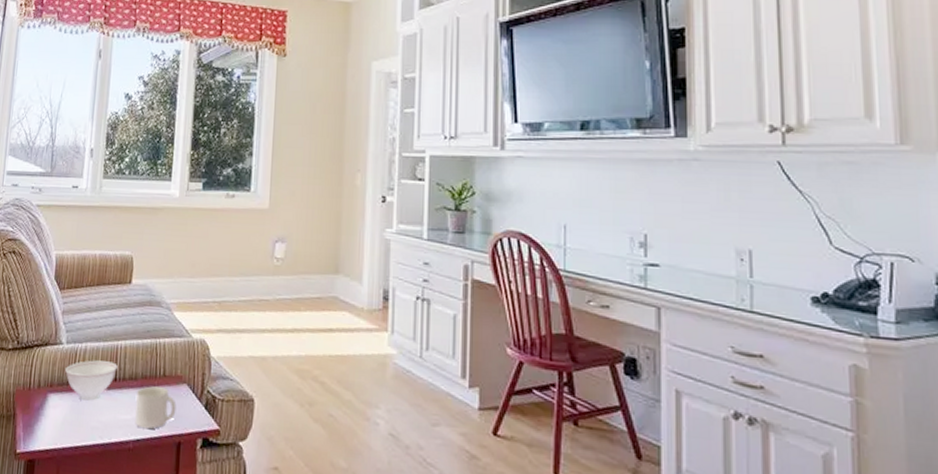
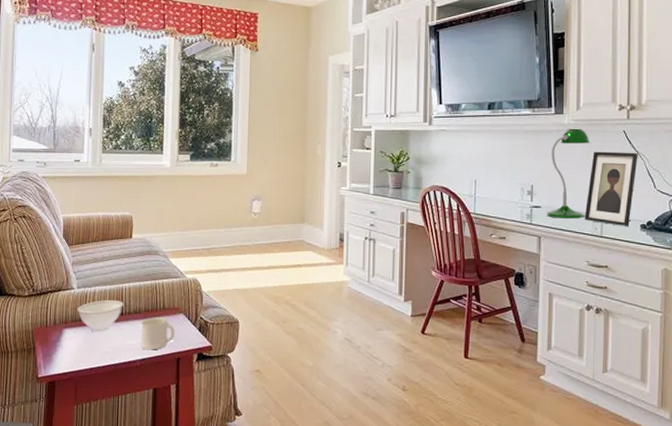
desk lamp: none [668,155,729,284] -> present [547,127,590,219]
picture frame: none [724,189,802,300] -> present [584,151,638,227]

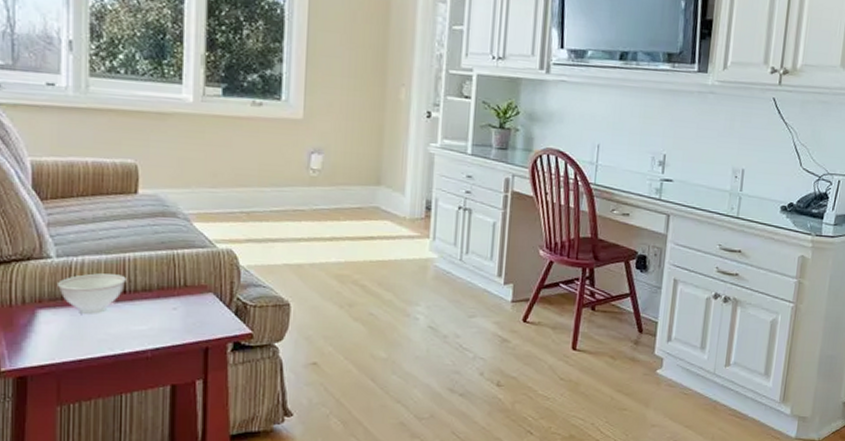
cup: present [140,317,175,350] -> none [151,296,202,338]
desk lamp: present [547,127,590,219] -> none [679,89,735,196]
picture frame: present [584,151,638,227] -> none [720,119,787,209]

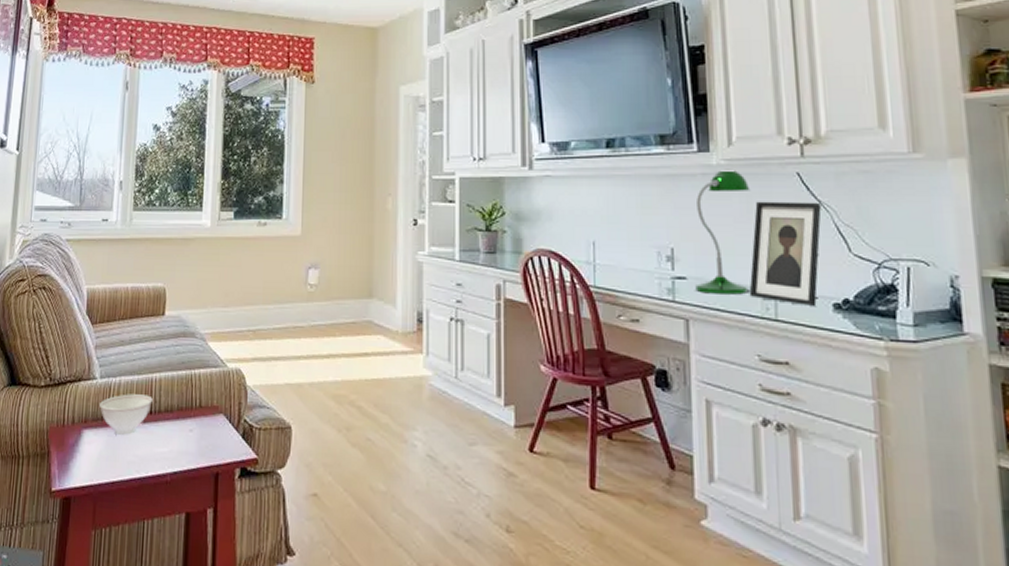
desk lamp: none [679,89,735,196] -> present [695,168,751,295]
picture frame: none [720,119,787,209] -> present [749,201,822,307]

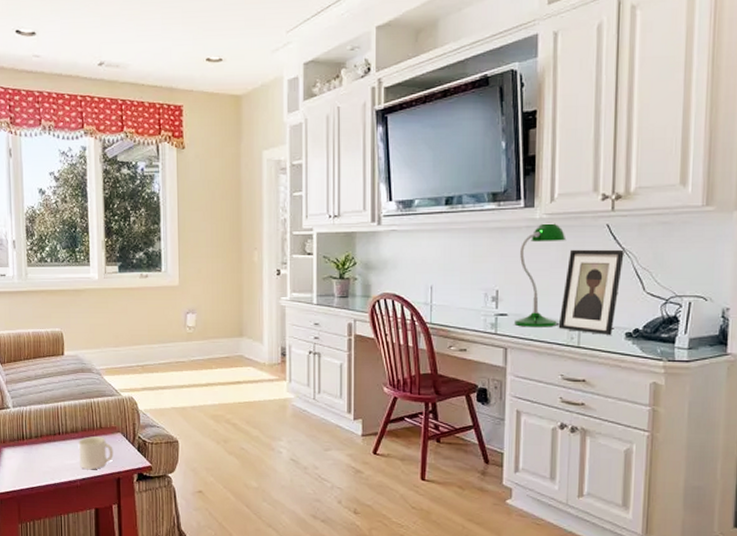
bowl: present [99,394,153,435] -> none [15,419,60,452]
cup: none [171,418,213,462] -> present [78,436,114,470]

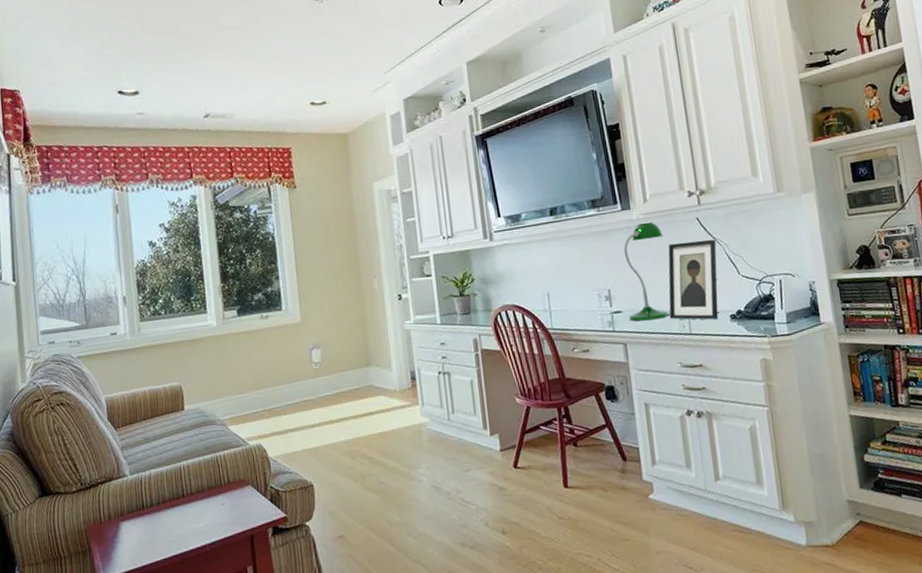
cup: present [78,436,114,470] -> none [205,492,245,532]

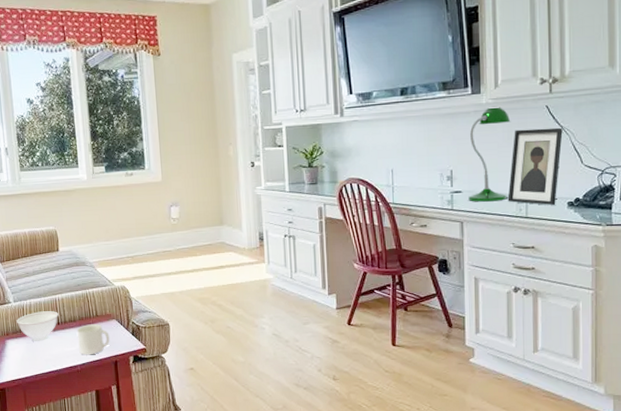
bowl: none [133,481,184,521] -> present [17,311,59,341]
cup: none [205,492,245,532] -> present [76,324,110,355]

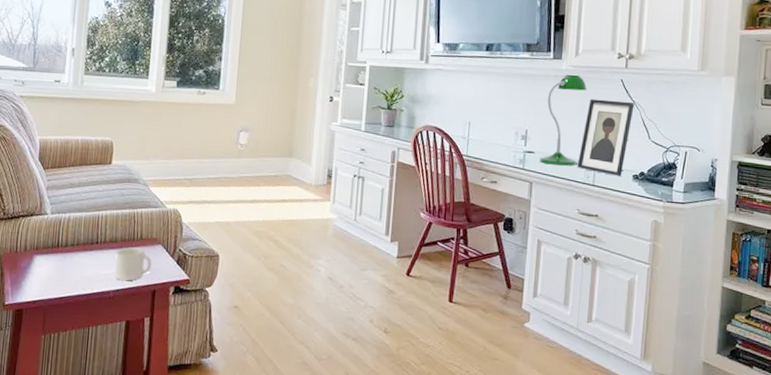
bowl: present [17,311,59,341] -> none [50,227,99,260]

